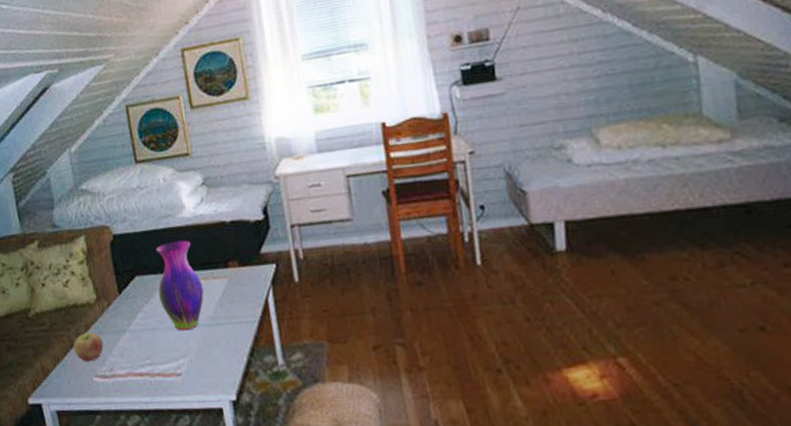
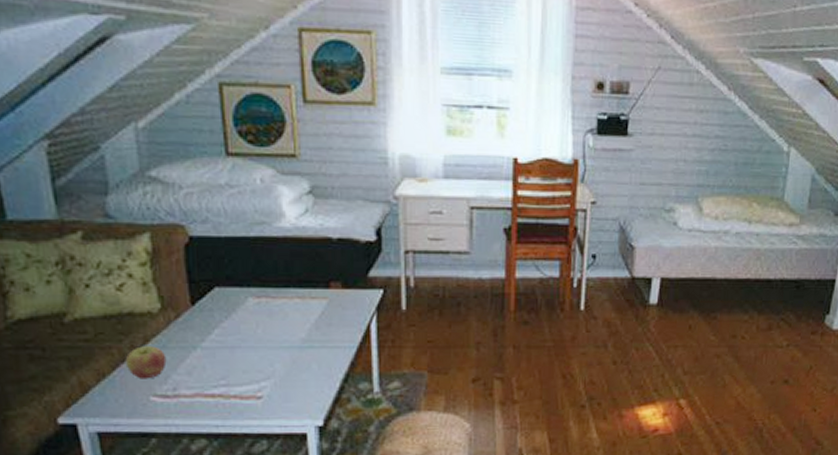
vase: present [155,240,204,331] -> none [243,252,298,352]

